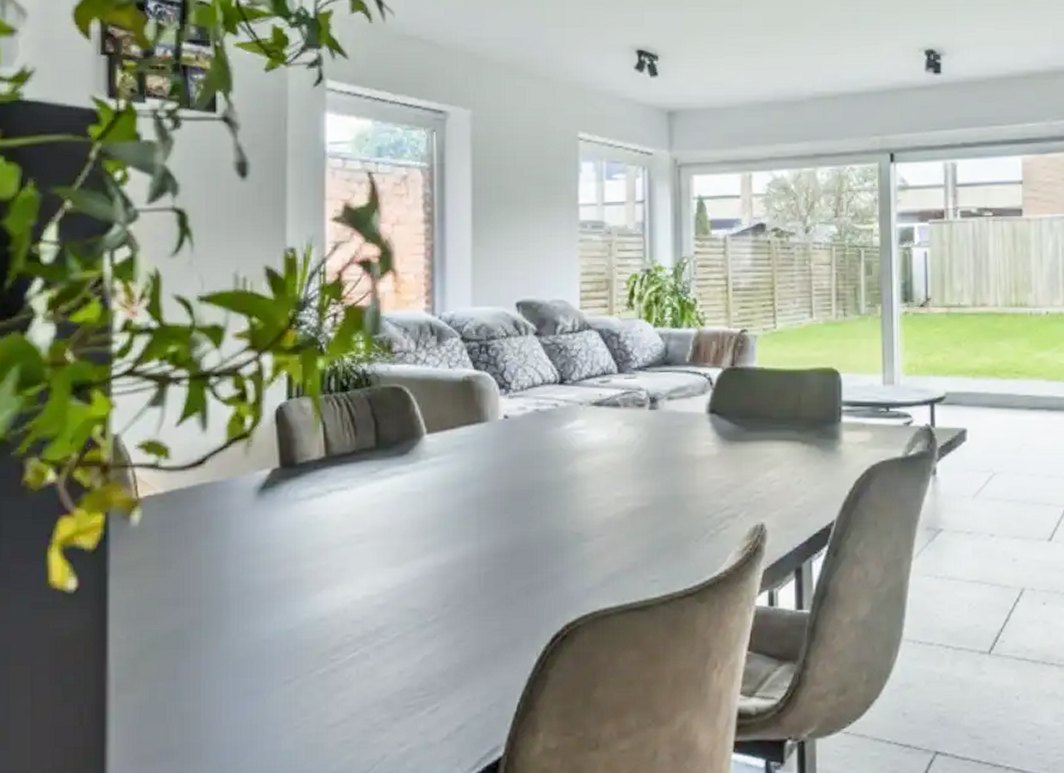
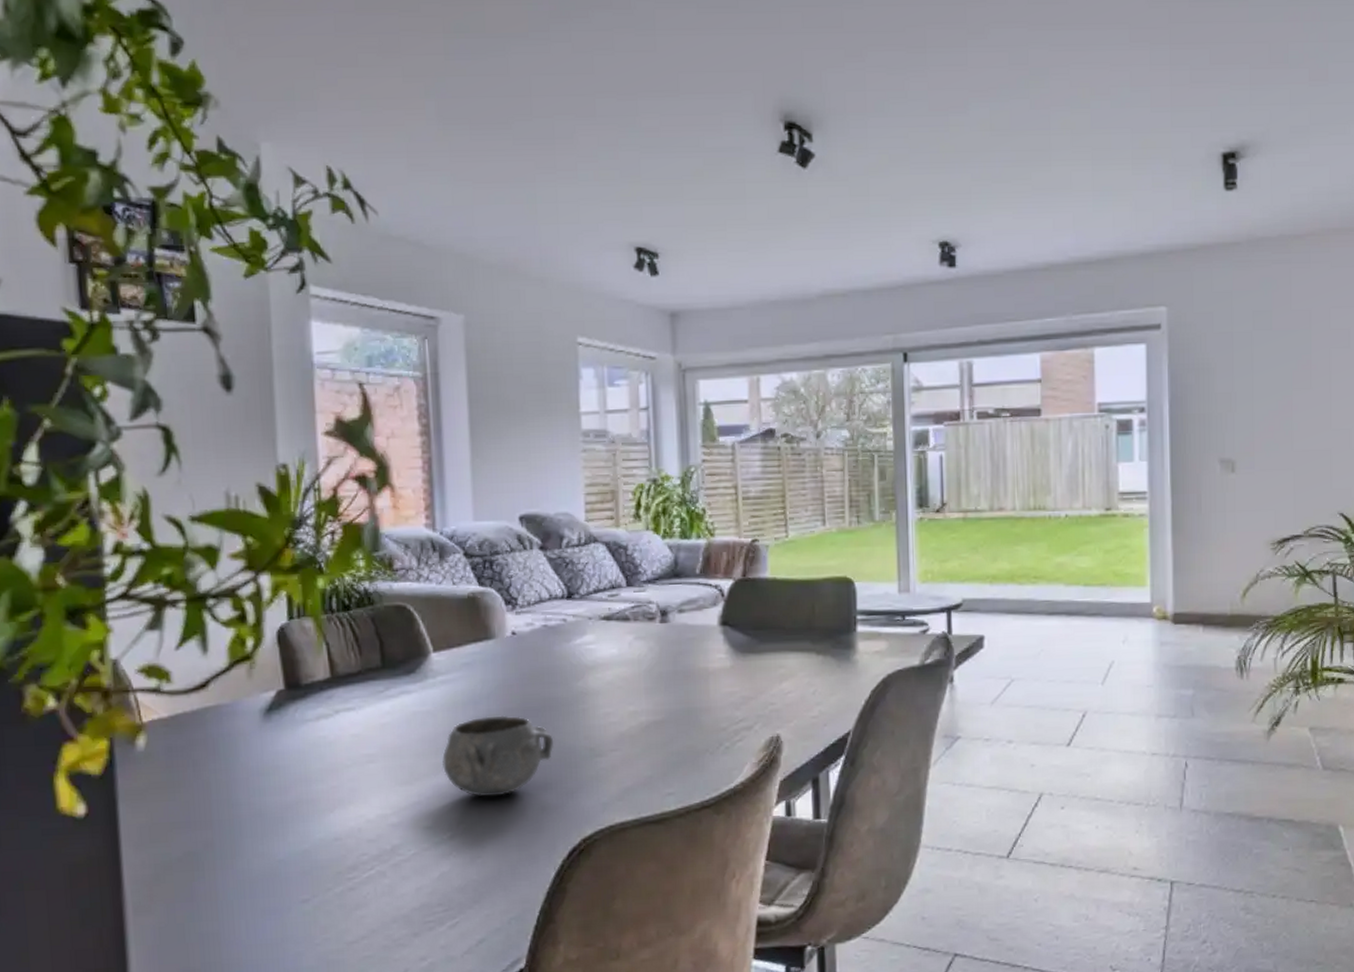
decorative bowl: none [431,498,541,580] -> present [442,715,554,797]

